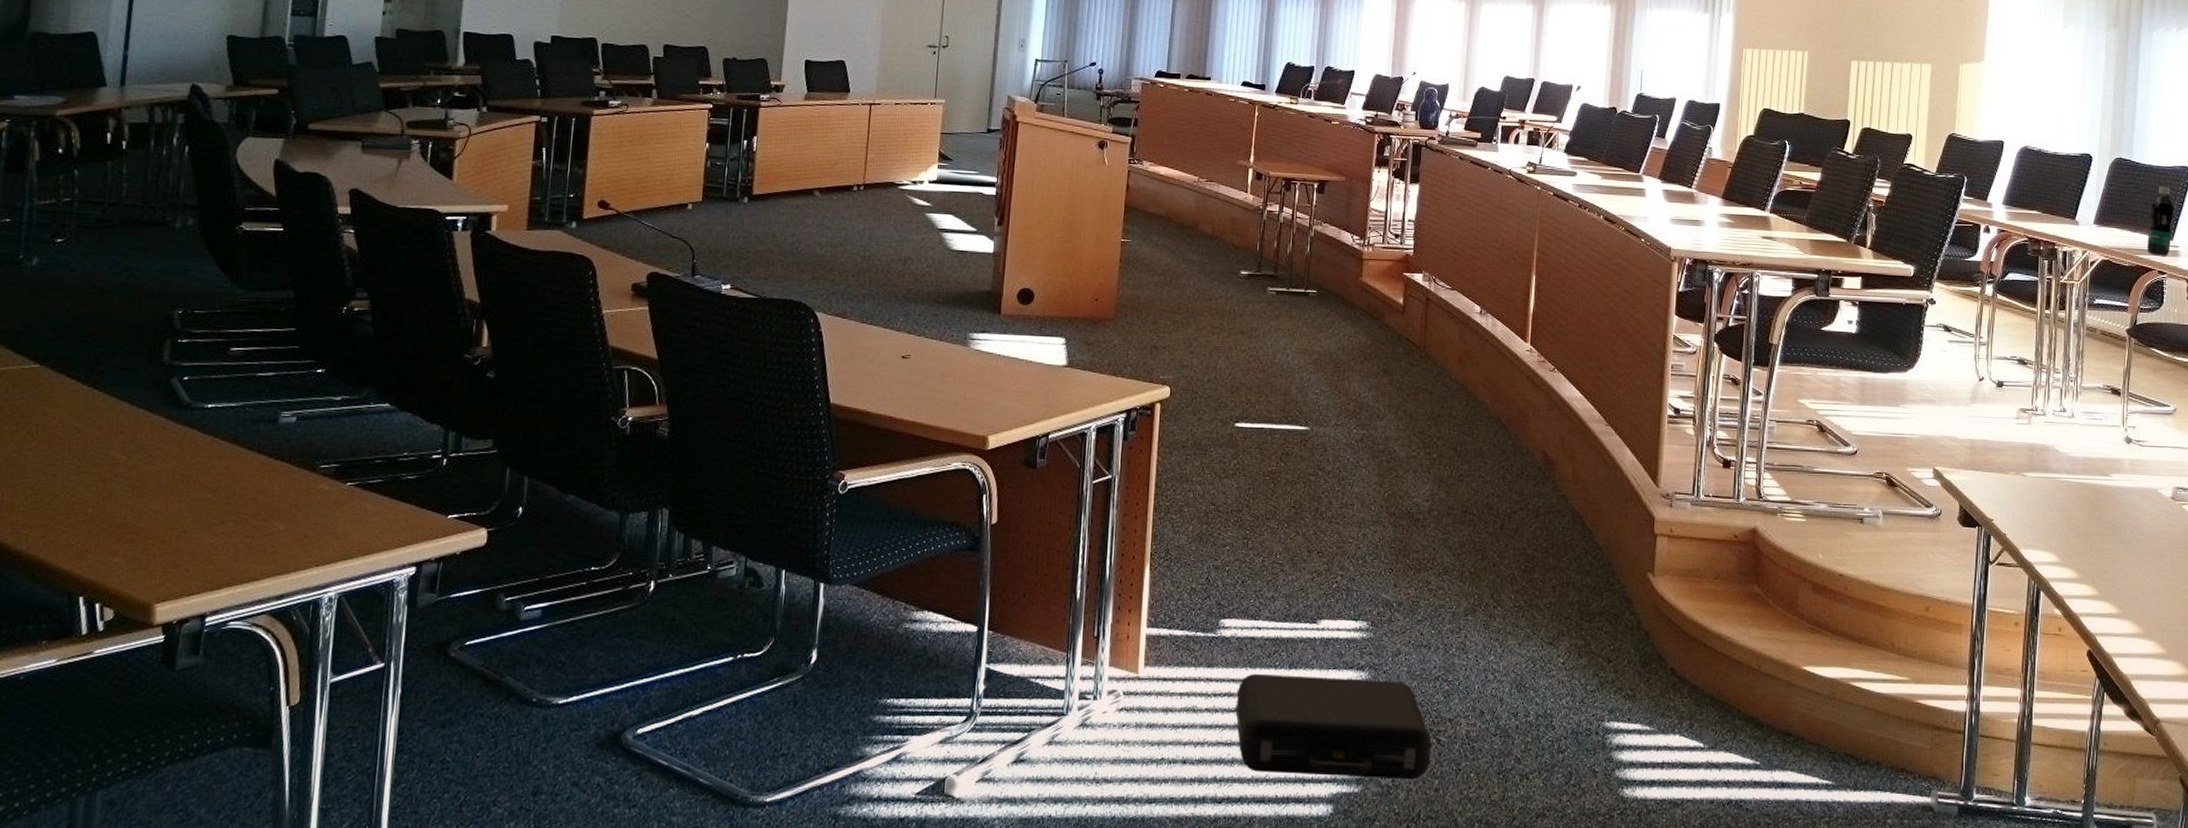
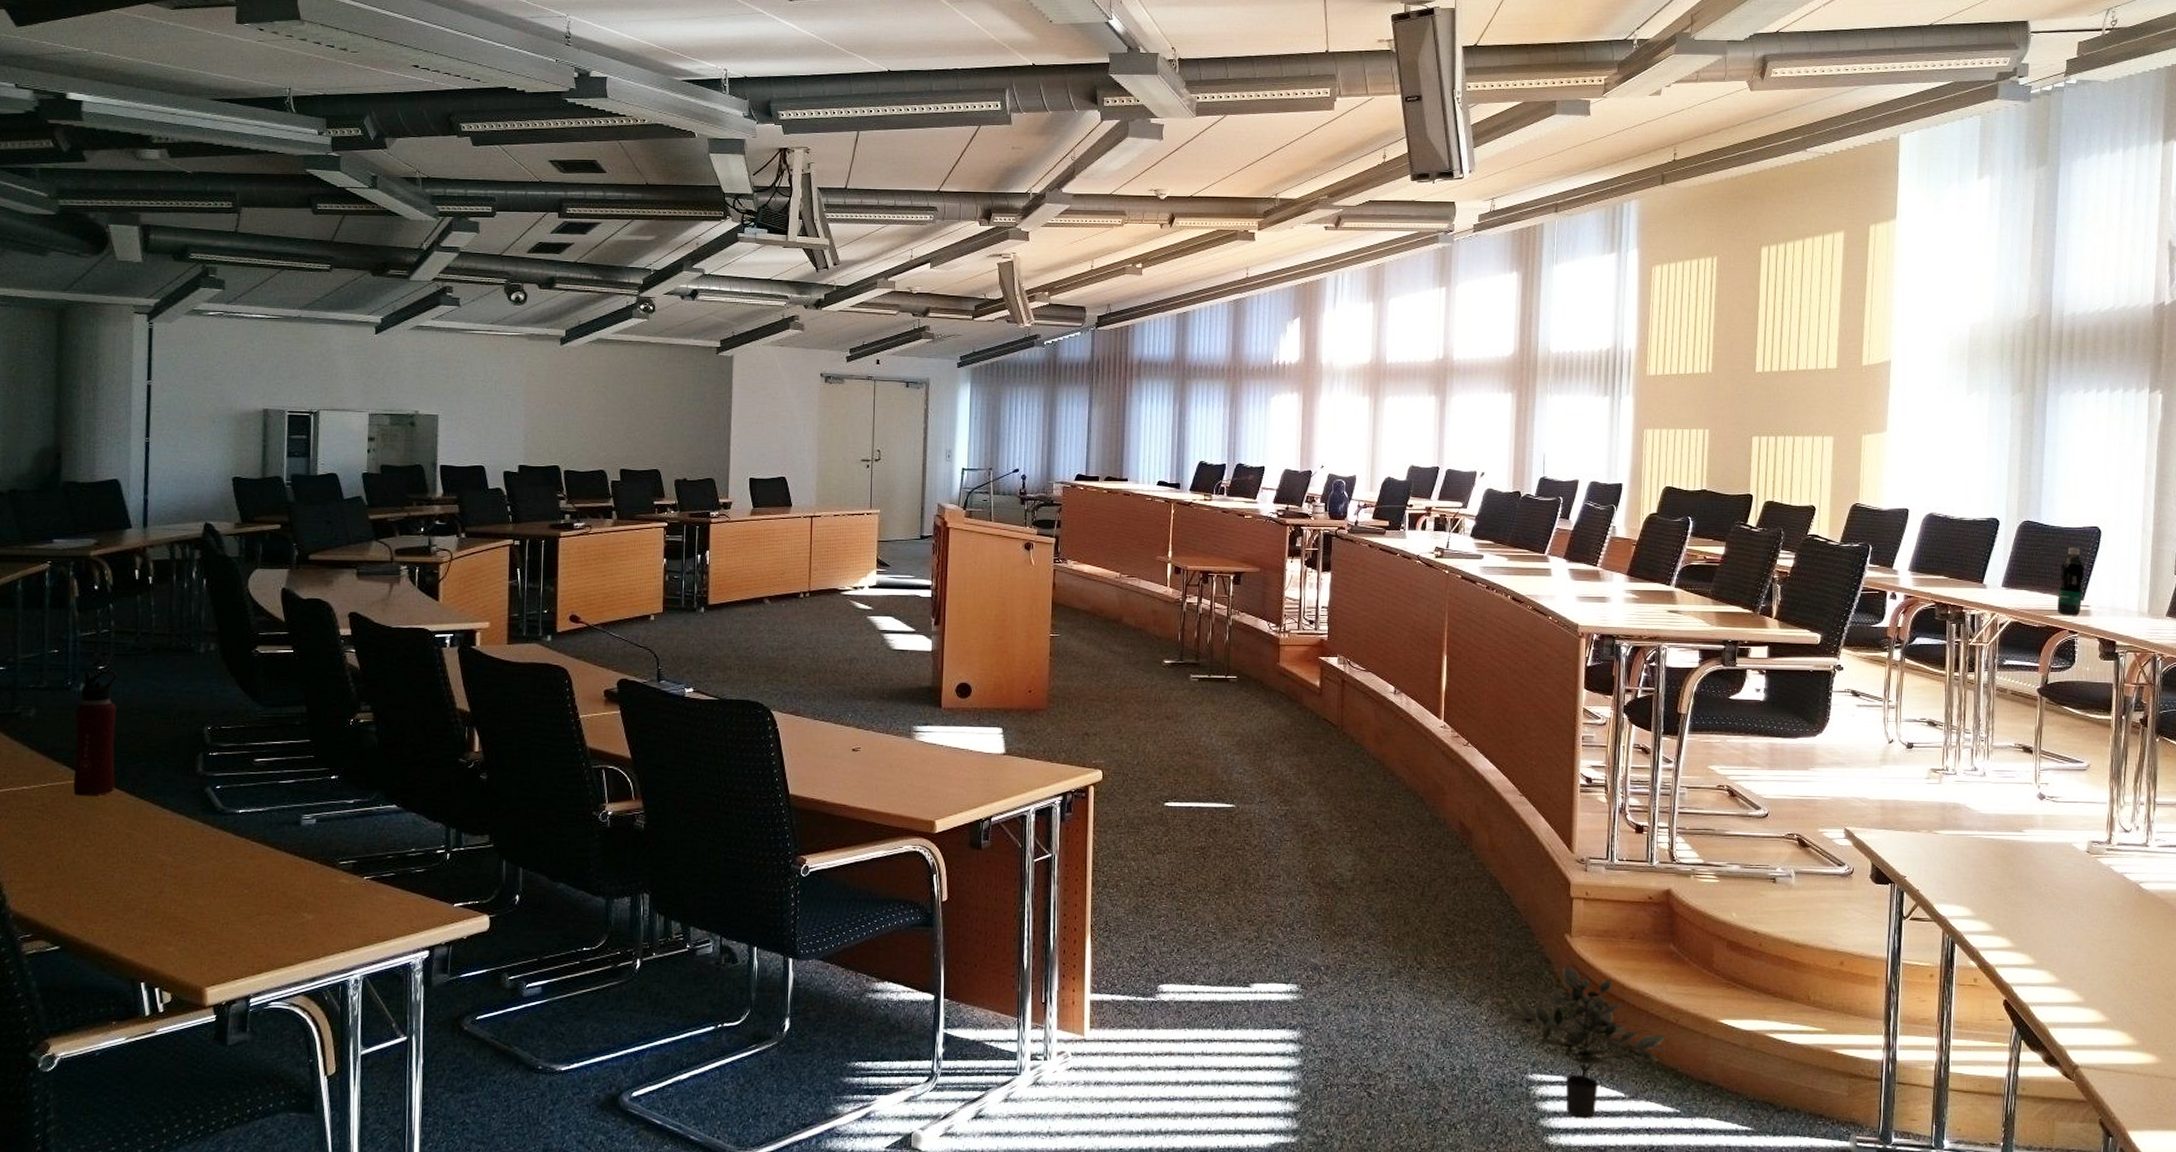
water bottle: none [16,244,78,385] -> present [73,670,118,796]
briefcase: present [1235,673,1432,780] -> none [1177,1034,1363,1131]
potted plant: none [1584,607,1748,769] -> present [1506,966,1667,1118]

